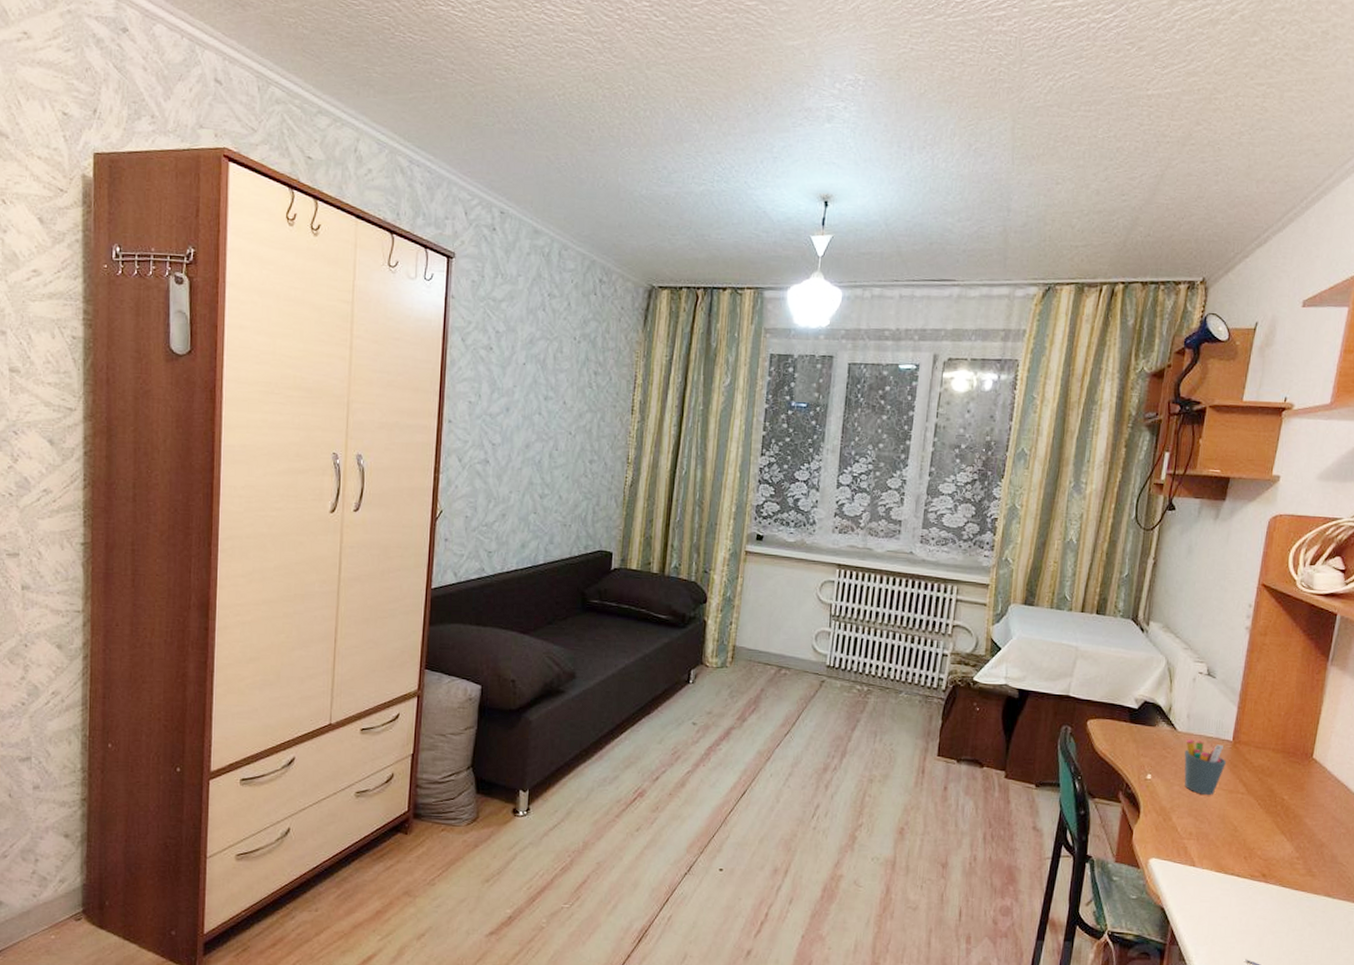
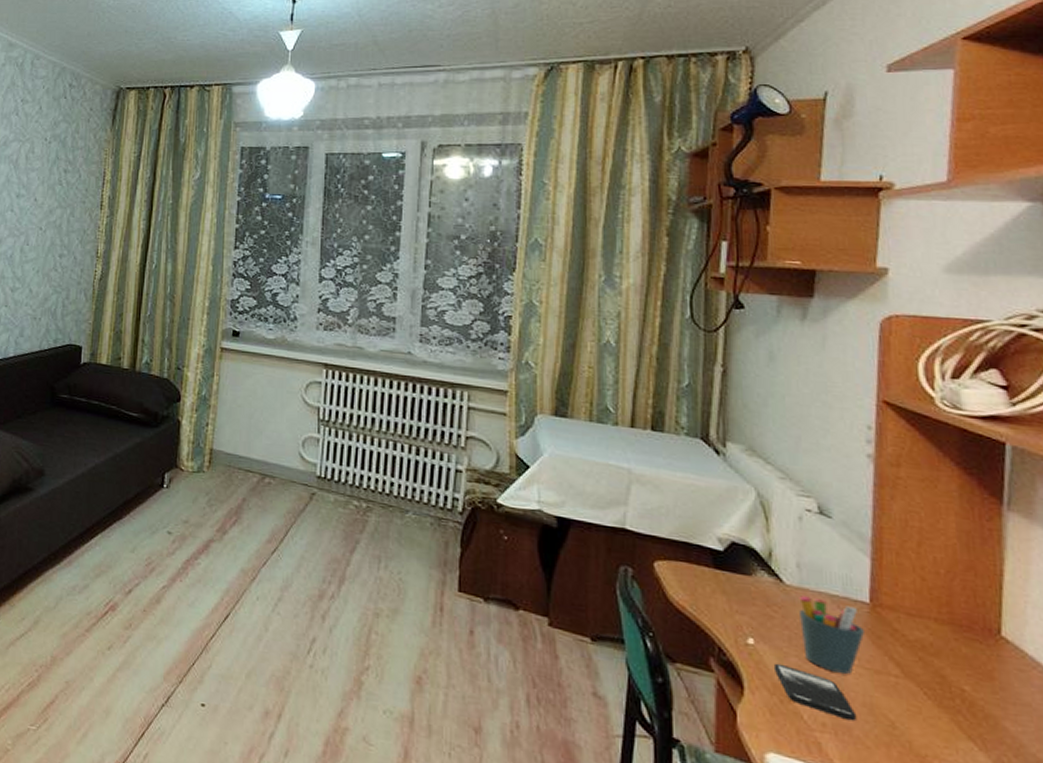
smartphone: none [1162,791,1213,829] -> present [773,663,857,722]

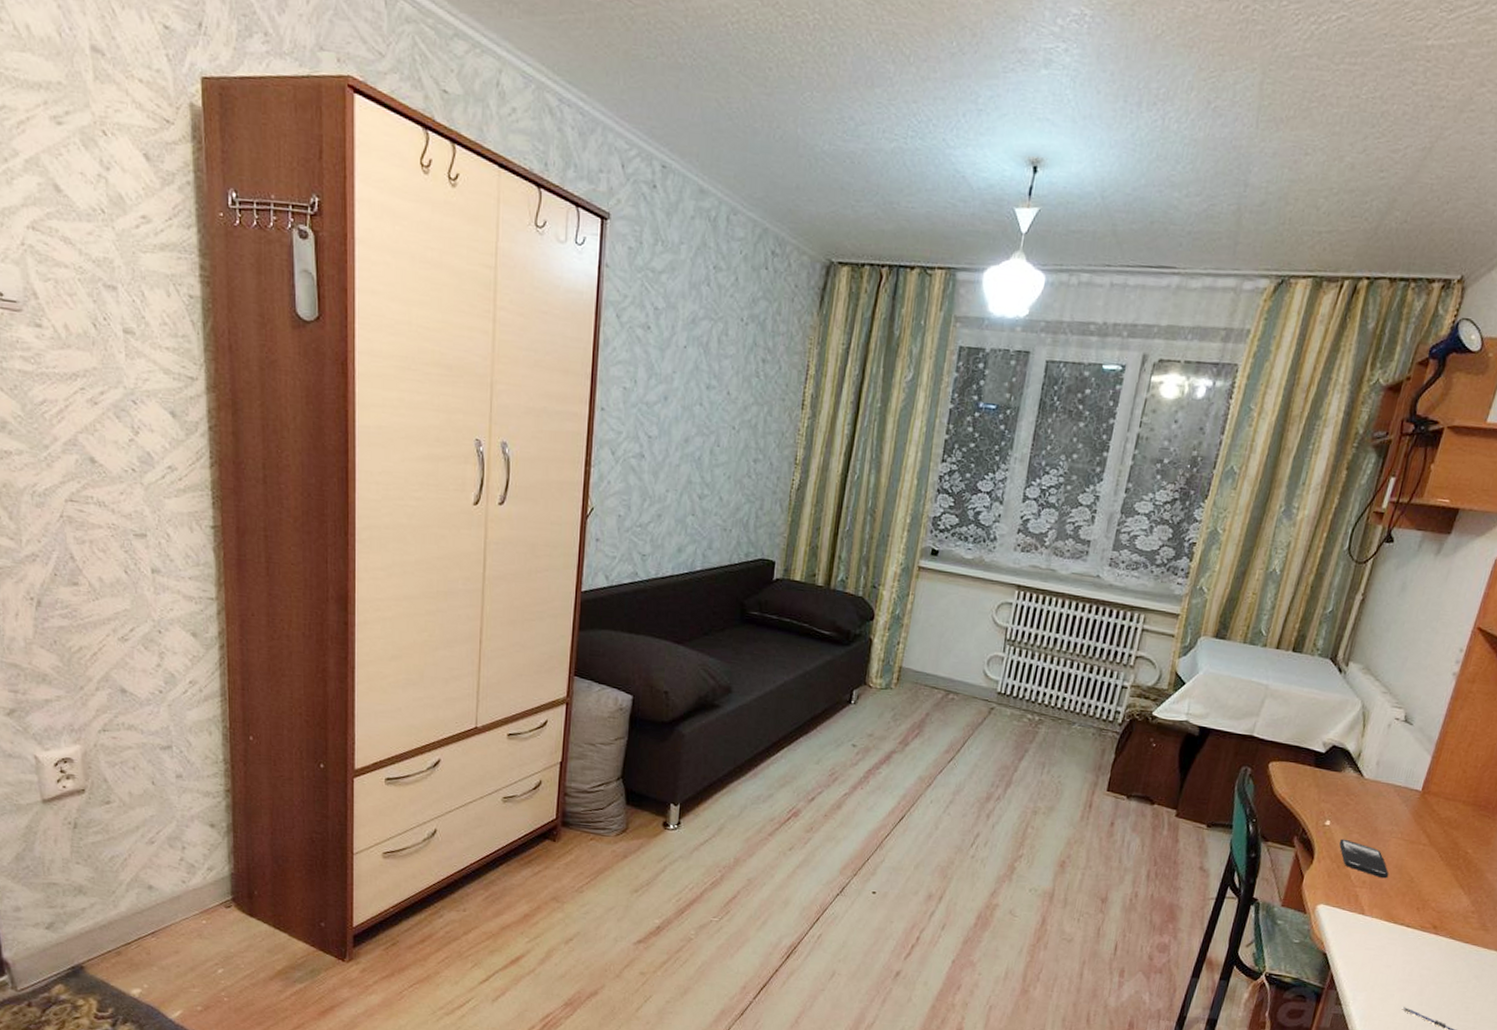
pen holder: present [799,596,866,674] -> none [1364,787,1412,845]

